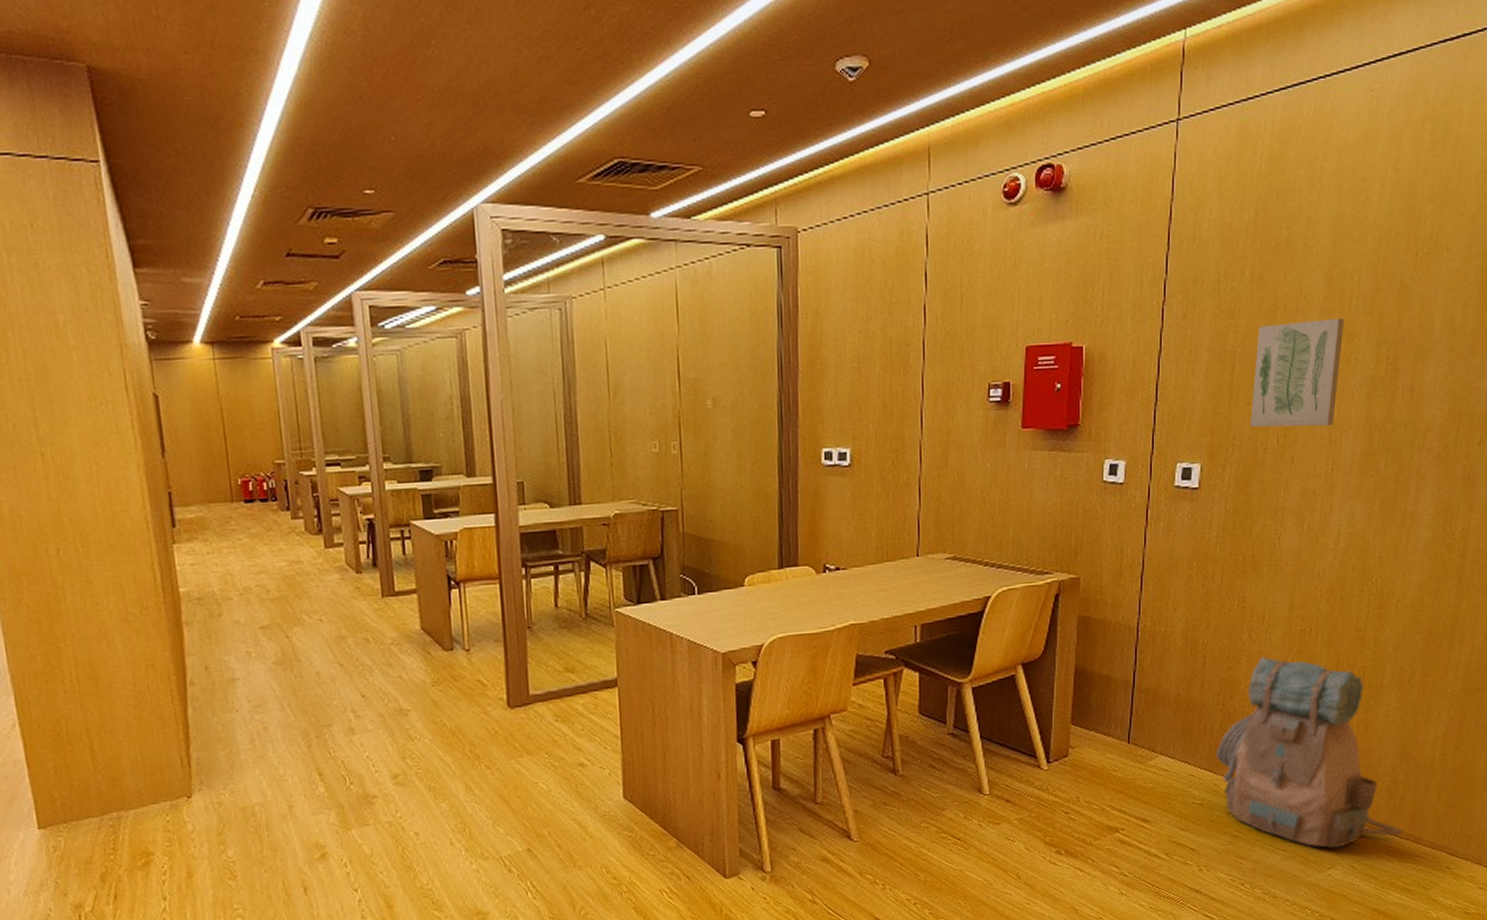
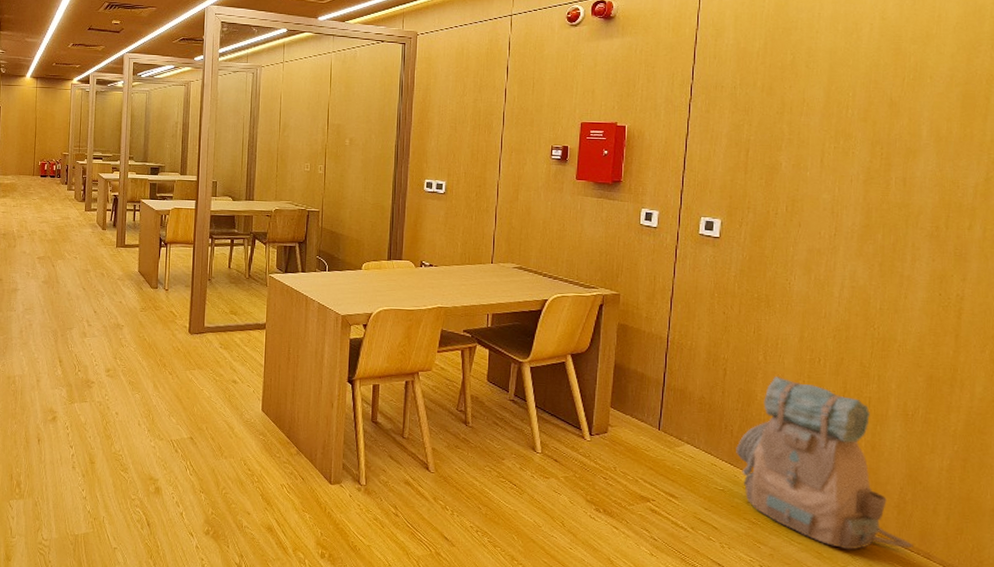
wall art: present [1250,317,1344,428] -> none [763,121,842,201]

